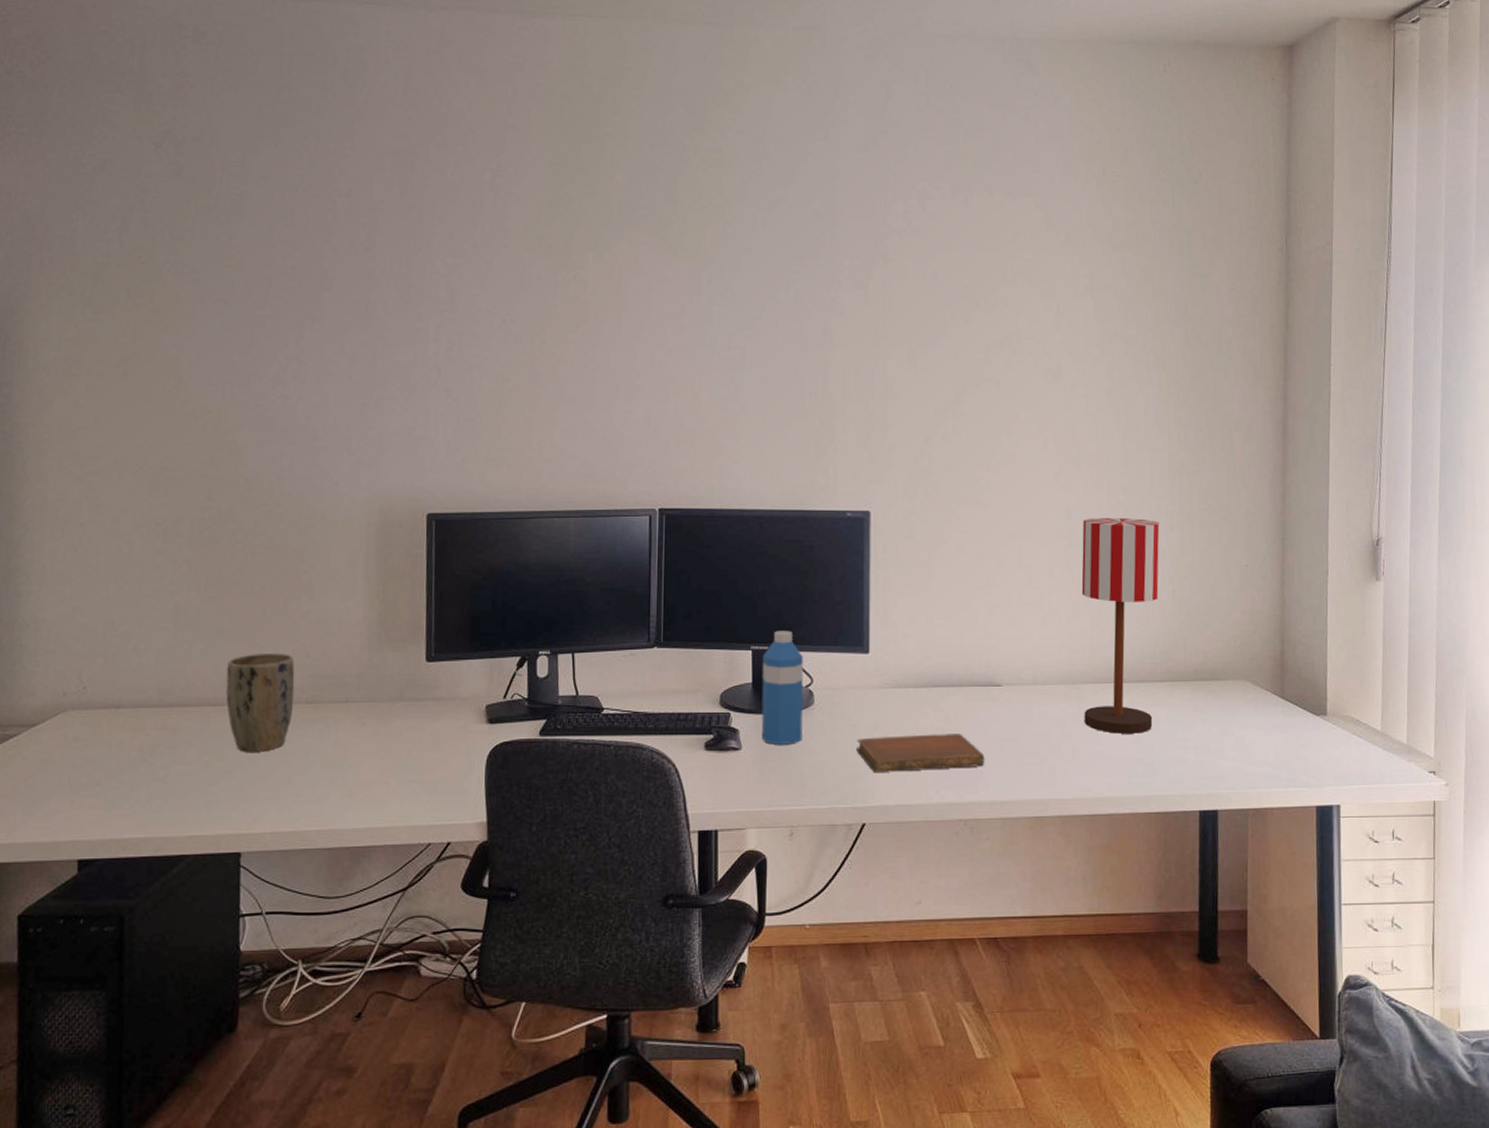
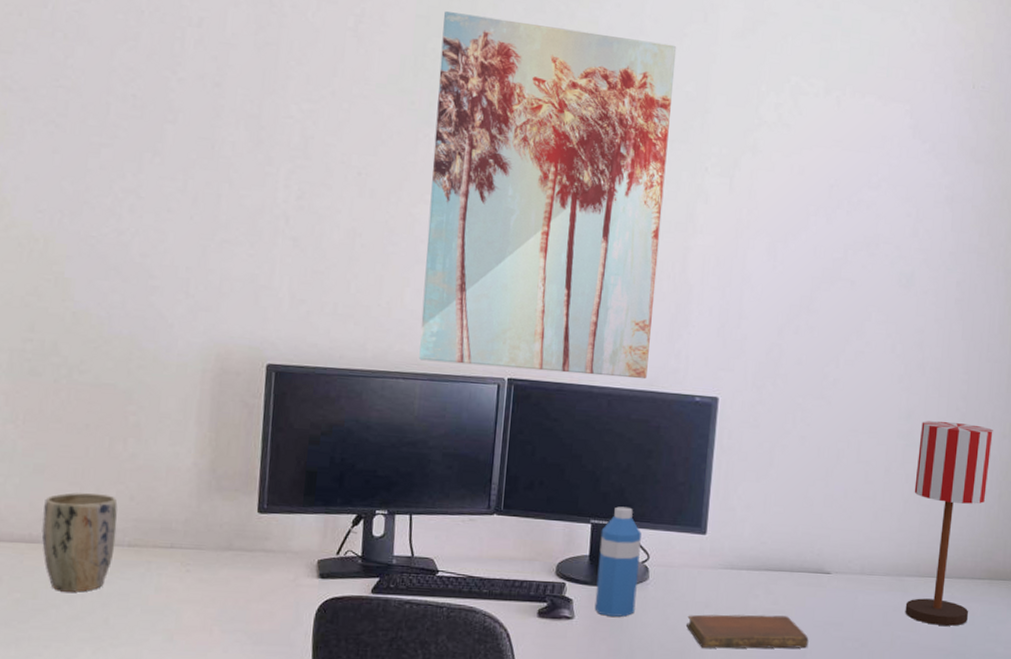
wall art: none [571,157,801,499] -> present [419,11,677,380]

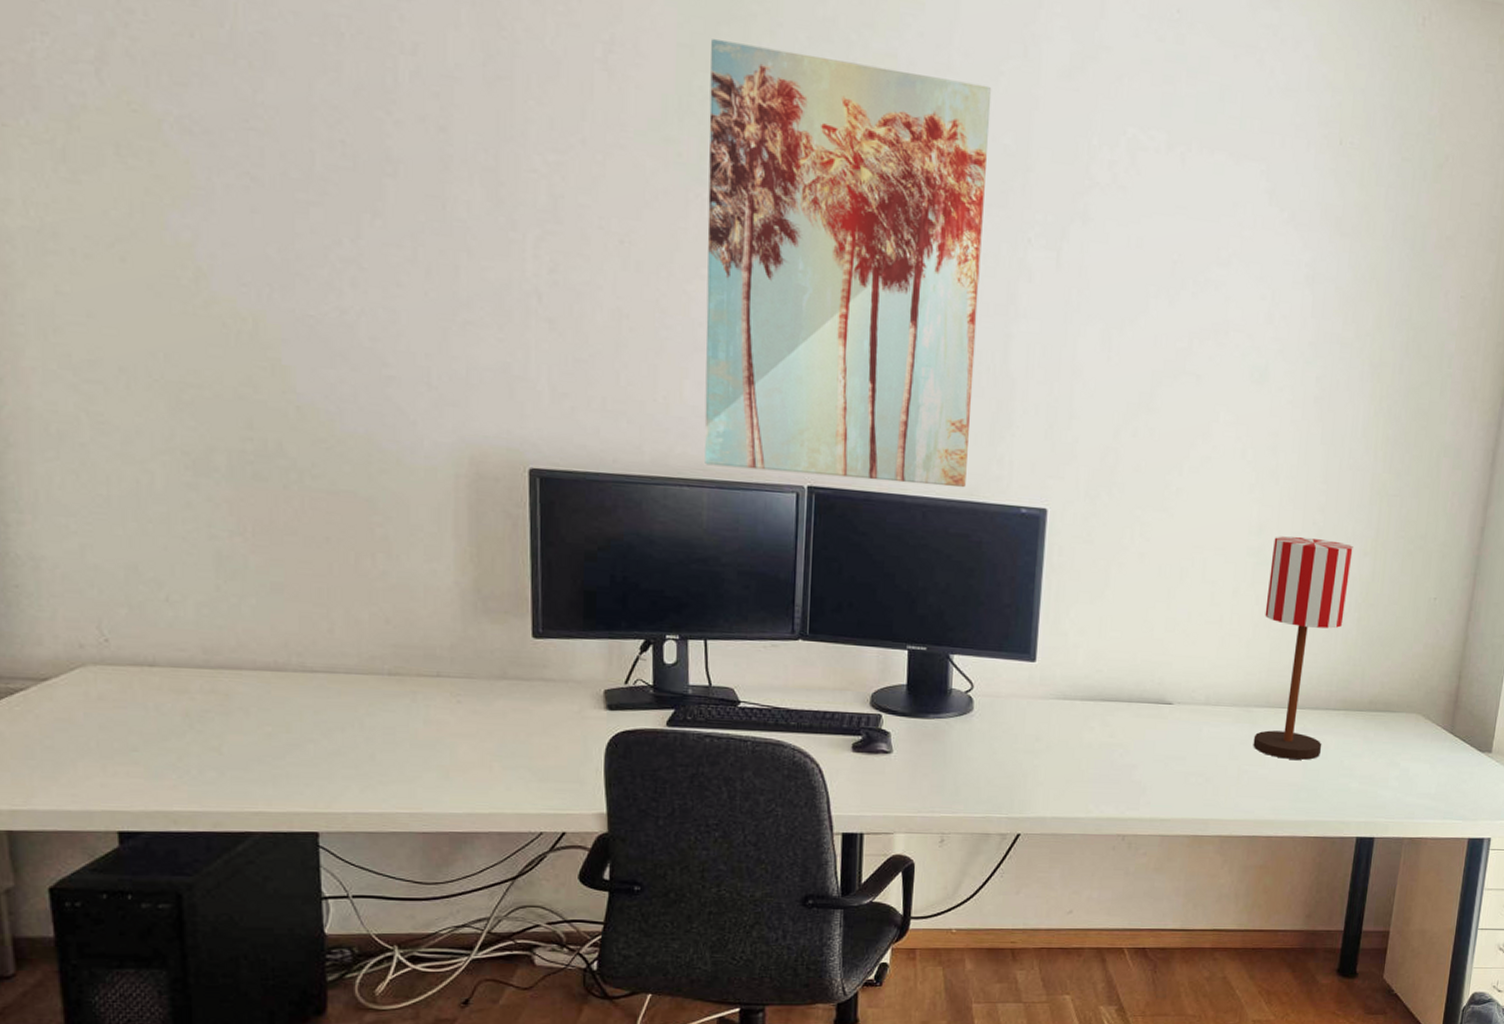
plant pot: present [42,492,118,592] -> none [288,614,374,726]
water bottle: present [594,506,641,617] -> none [914,631,964,751]
notebook: present [686,614,809,649] -> none [1016,748,1149,785]

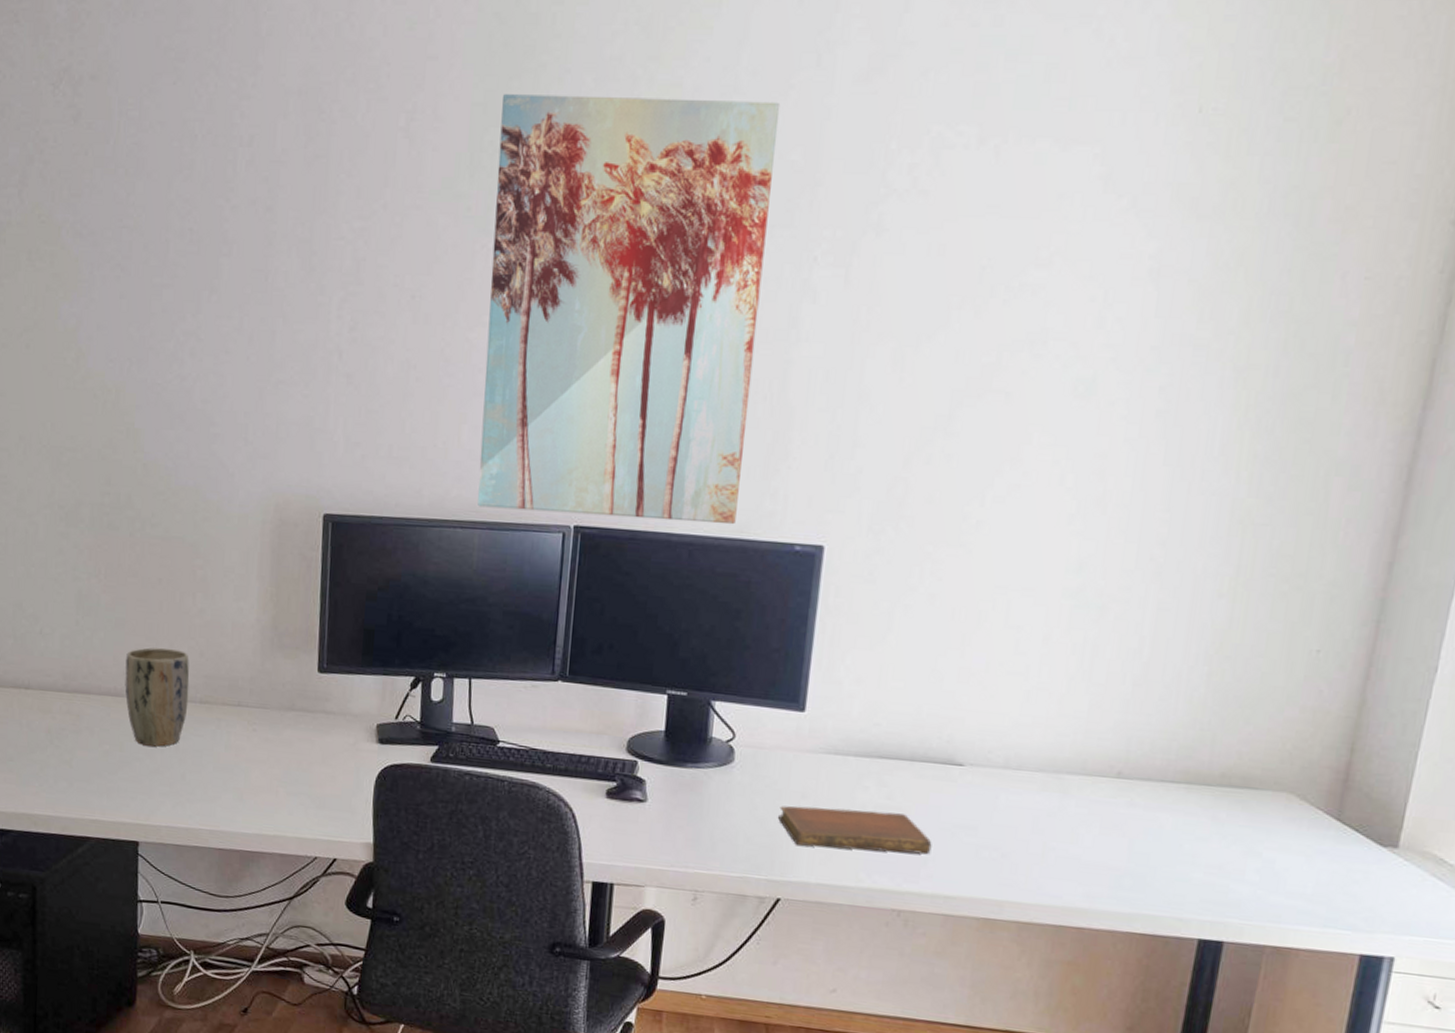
plant pot: none [288,614,374,726] -> present [125,647,190,747]
notebook: none [1016,748,1149,785] -> present [778,806,932,855]
table lamp: present [1253,536,1353,760] -> none [1063,574,1204,841]

